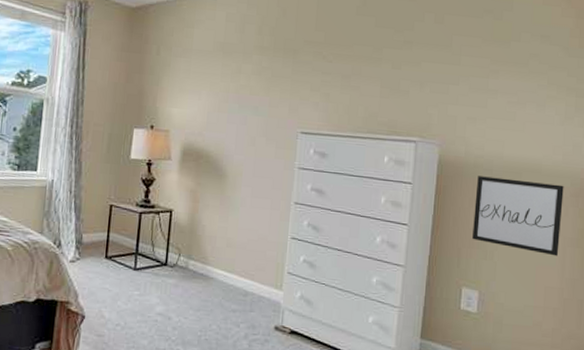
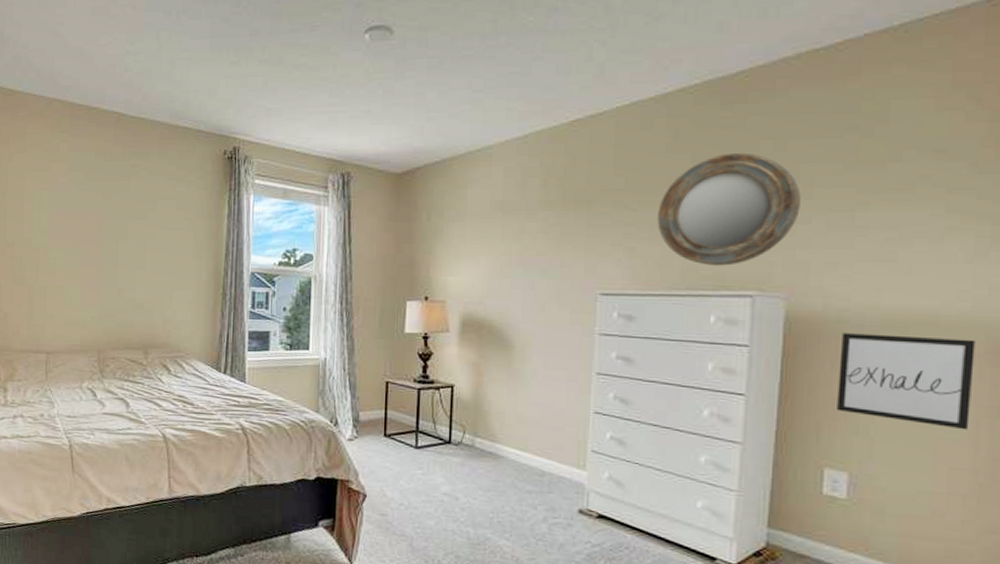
home mirror: none [347,21,453,115] -> present [657,152,801,266]

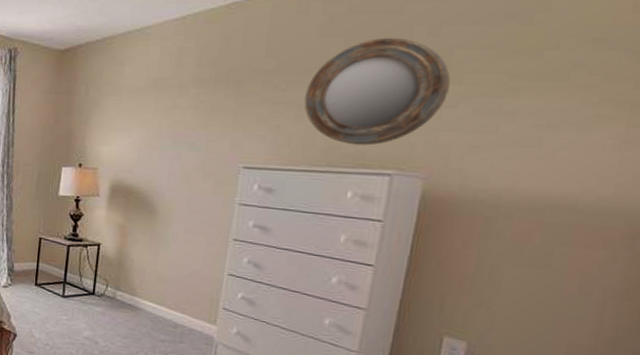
wall art: present [837,333,976,430] -> none [463,213,612,310]

